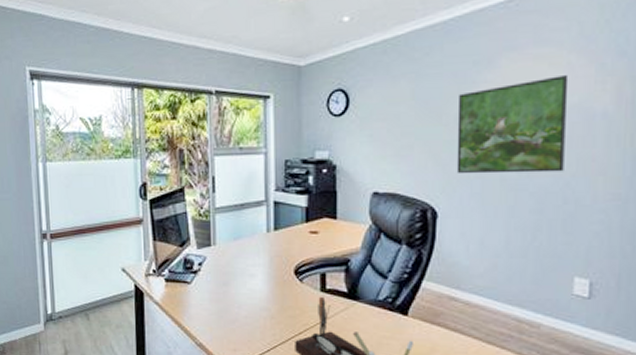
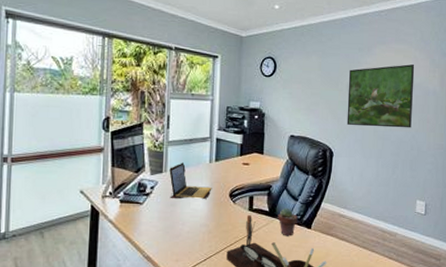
laptop: none [218,233,272,277] -> present [169,162,212,199]
potted succulent: none [360,287,388,325] -> present [277,207,298,236]

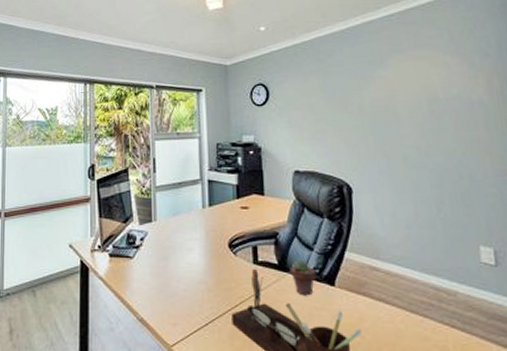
laptop: present [169,162,212,199] -> none [159,209,208,251]
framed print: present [346,64,415,128] -> none [360,72,455,154]

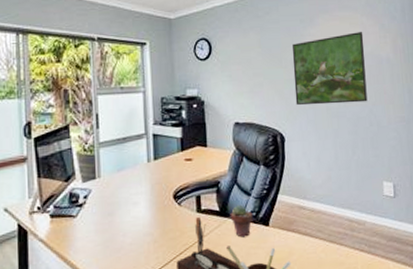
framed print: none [360,72,455,154] -> present [292,32,368,106]

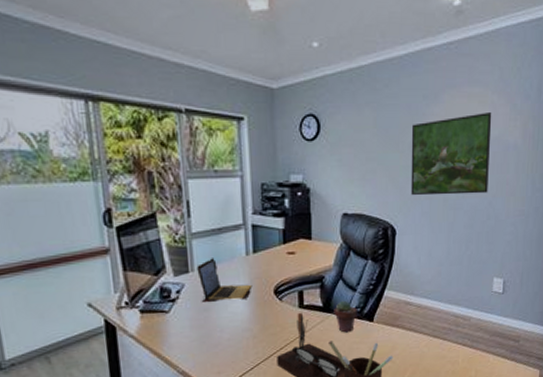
laptop: none [103,165,153,207] -> present [197,258,253,302]

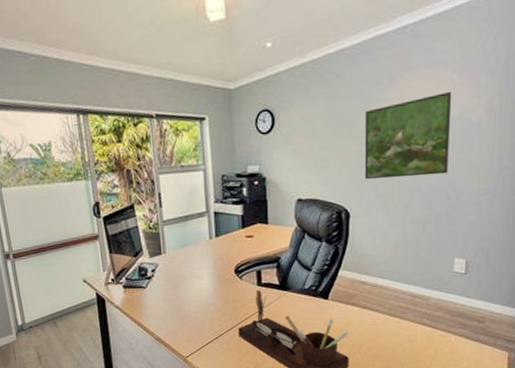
laptop: present [197,258,253,302] -> none [168,242,216,280]
potted succulent: present [334,300,357,333] -> none [290,279,312,309]

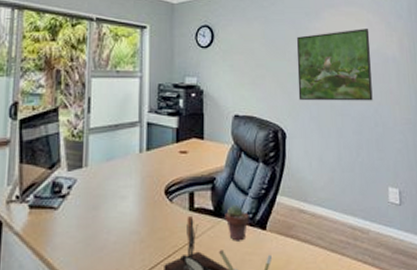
potted succulent: none [290,279,312,309] -> present [225,204,249,241]

